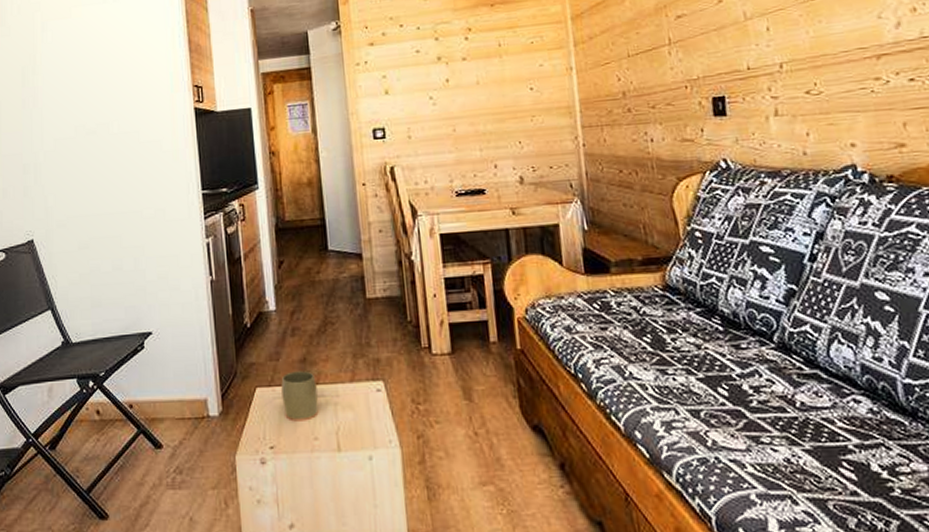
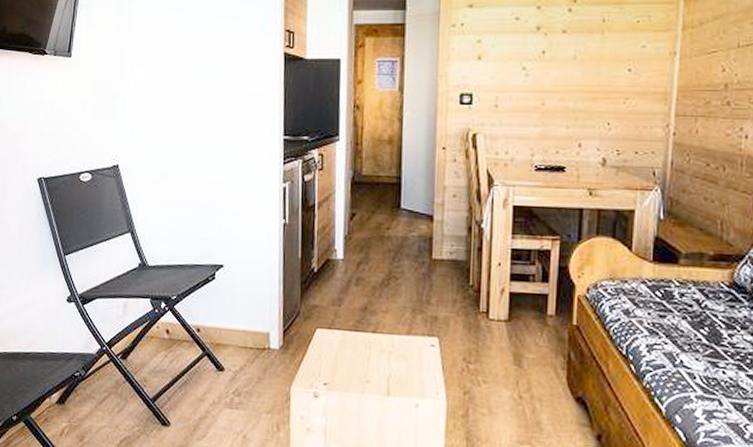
mug: present [281,371,319,421] -> none [340,318,375,364]

